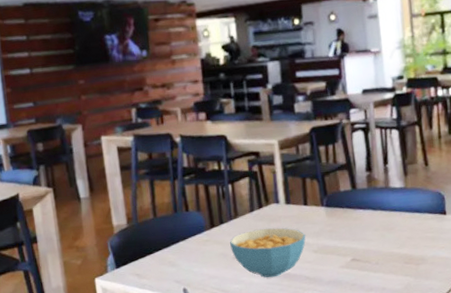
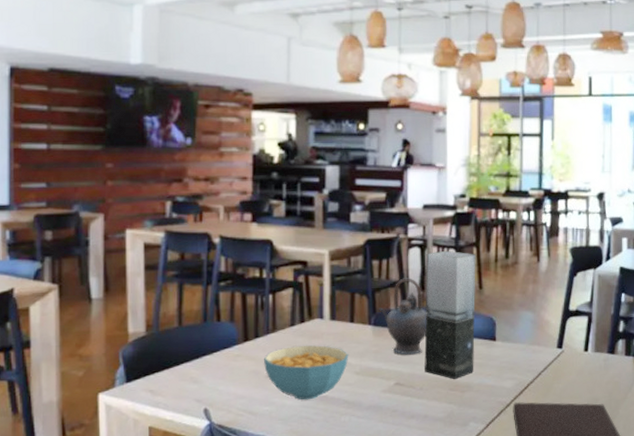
teapot: none [329,160,377,233] -> present [379,278,426,355]
vase: none [370,131,427,253] -> present [424,250,476,379]

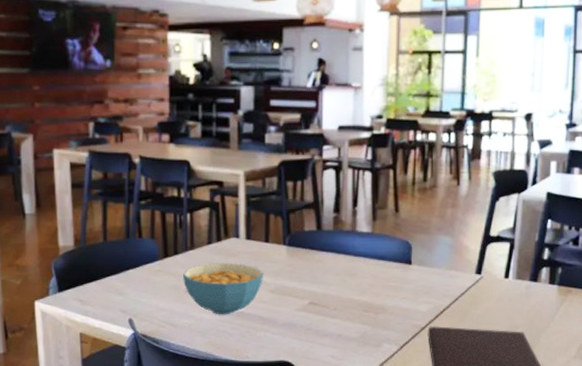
teapot: present [379,278,426,355] -> none [293,199,341,276]
vase: present [424,250,476,379] -> none [338,172,392,301]

